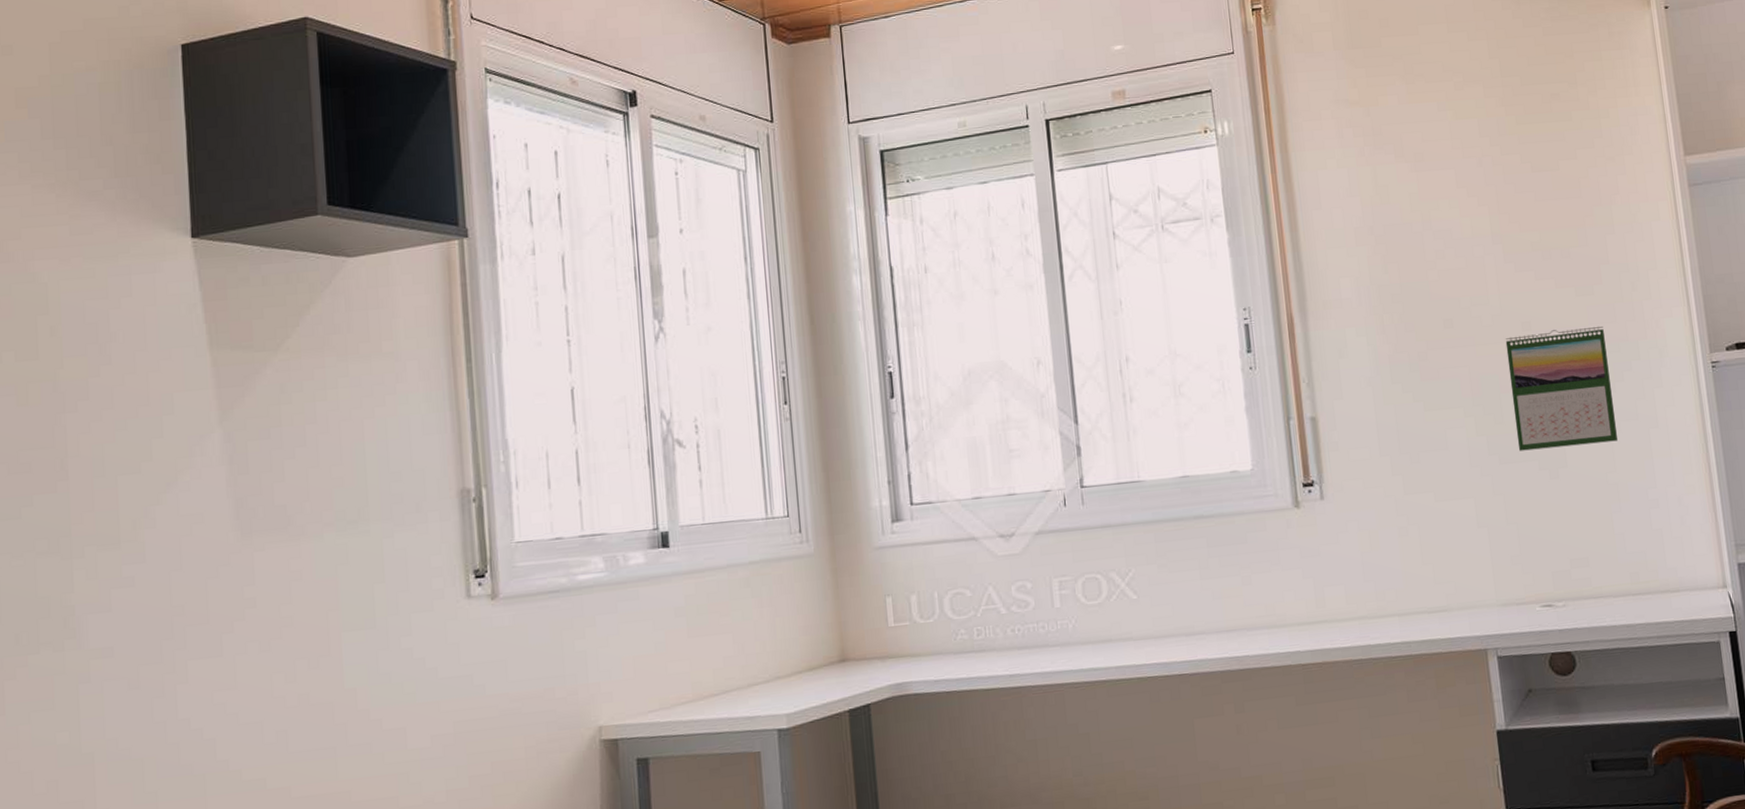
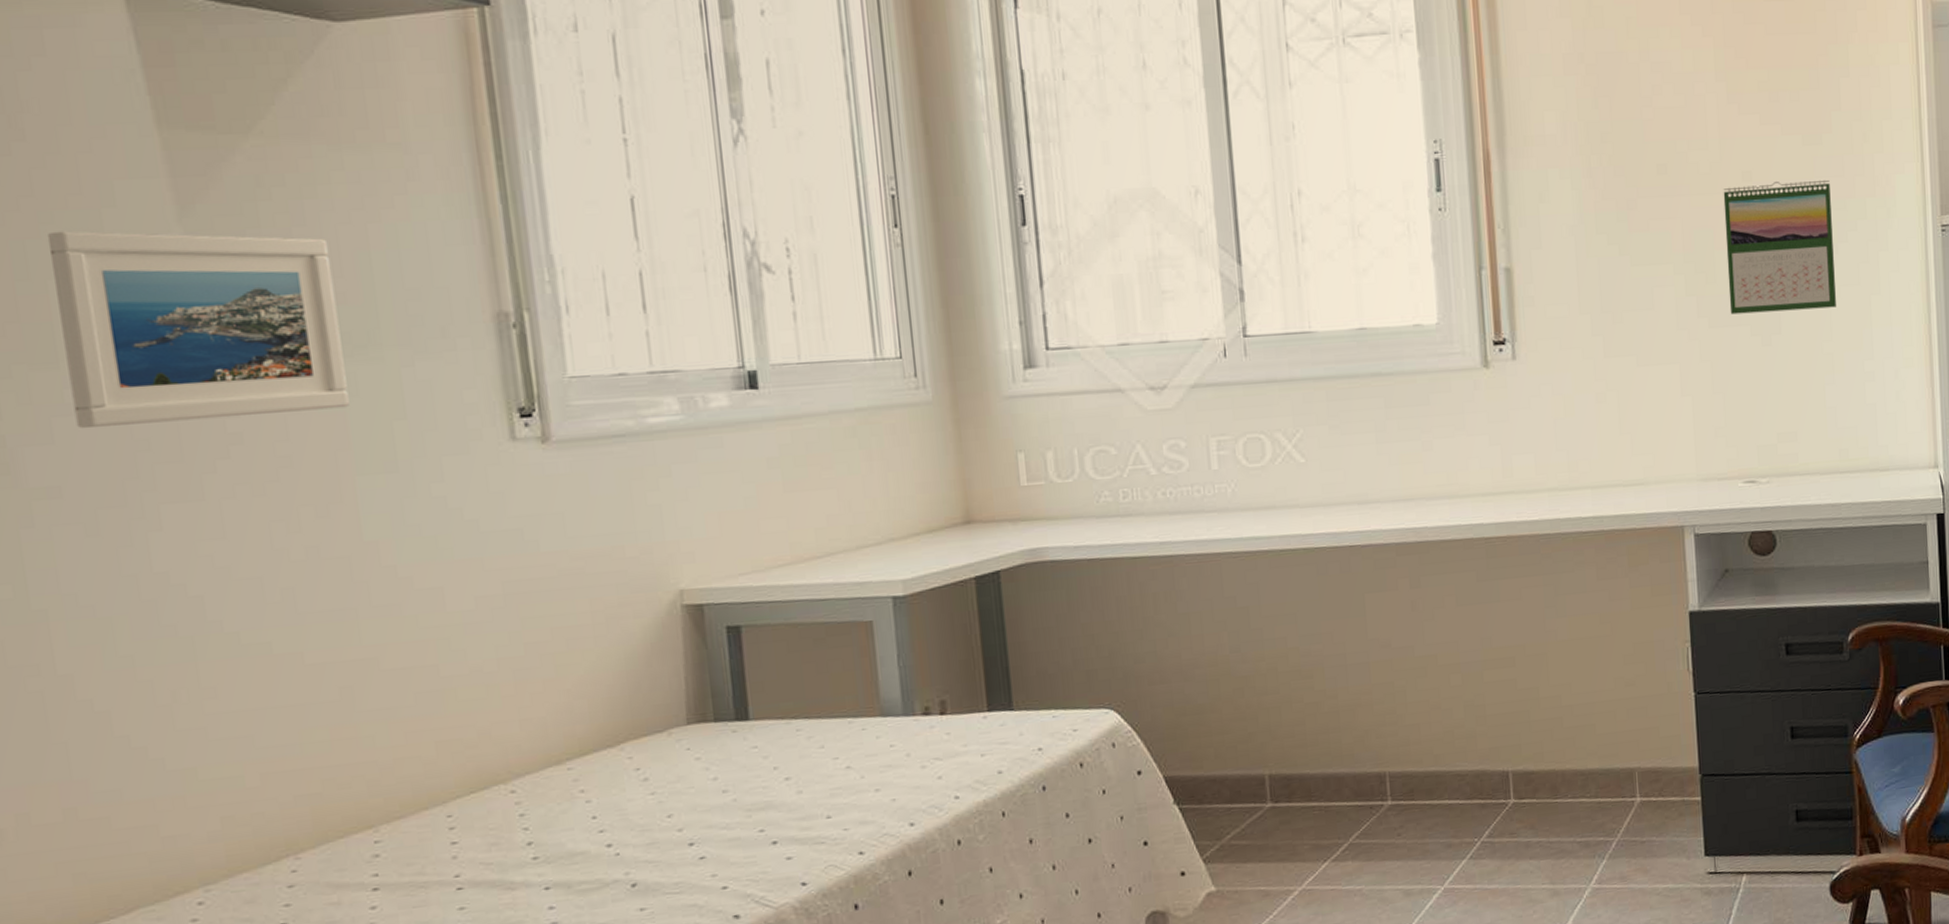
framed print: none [120,433,341,598] -> present [46,230,350,429]

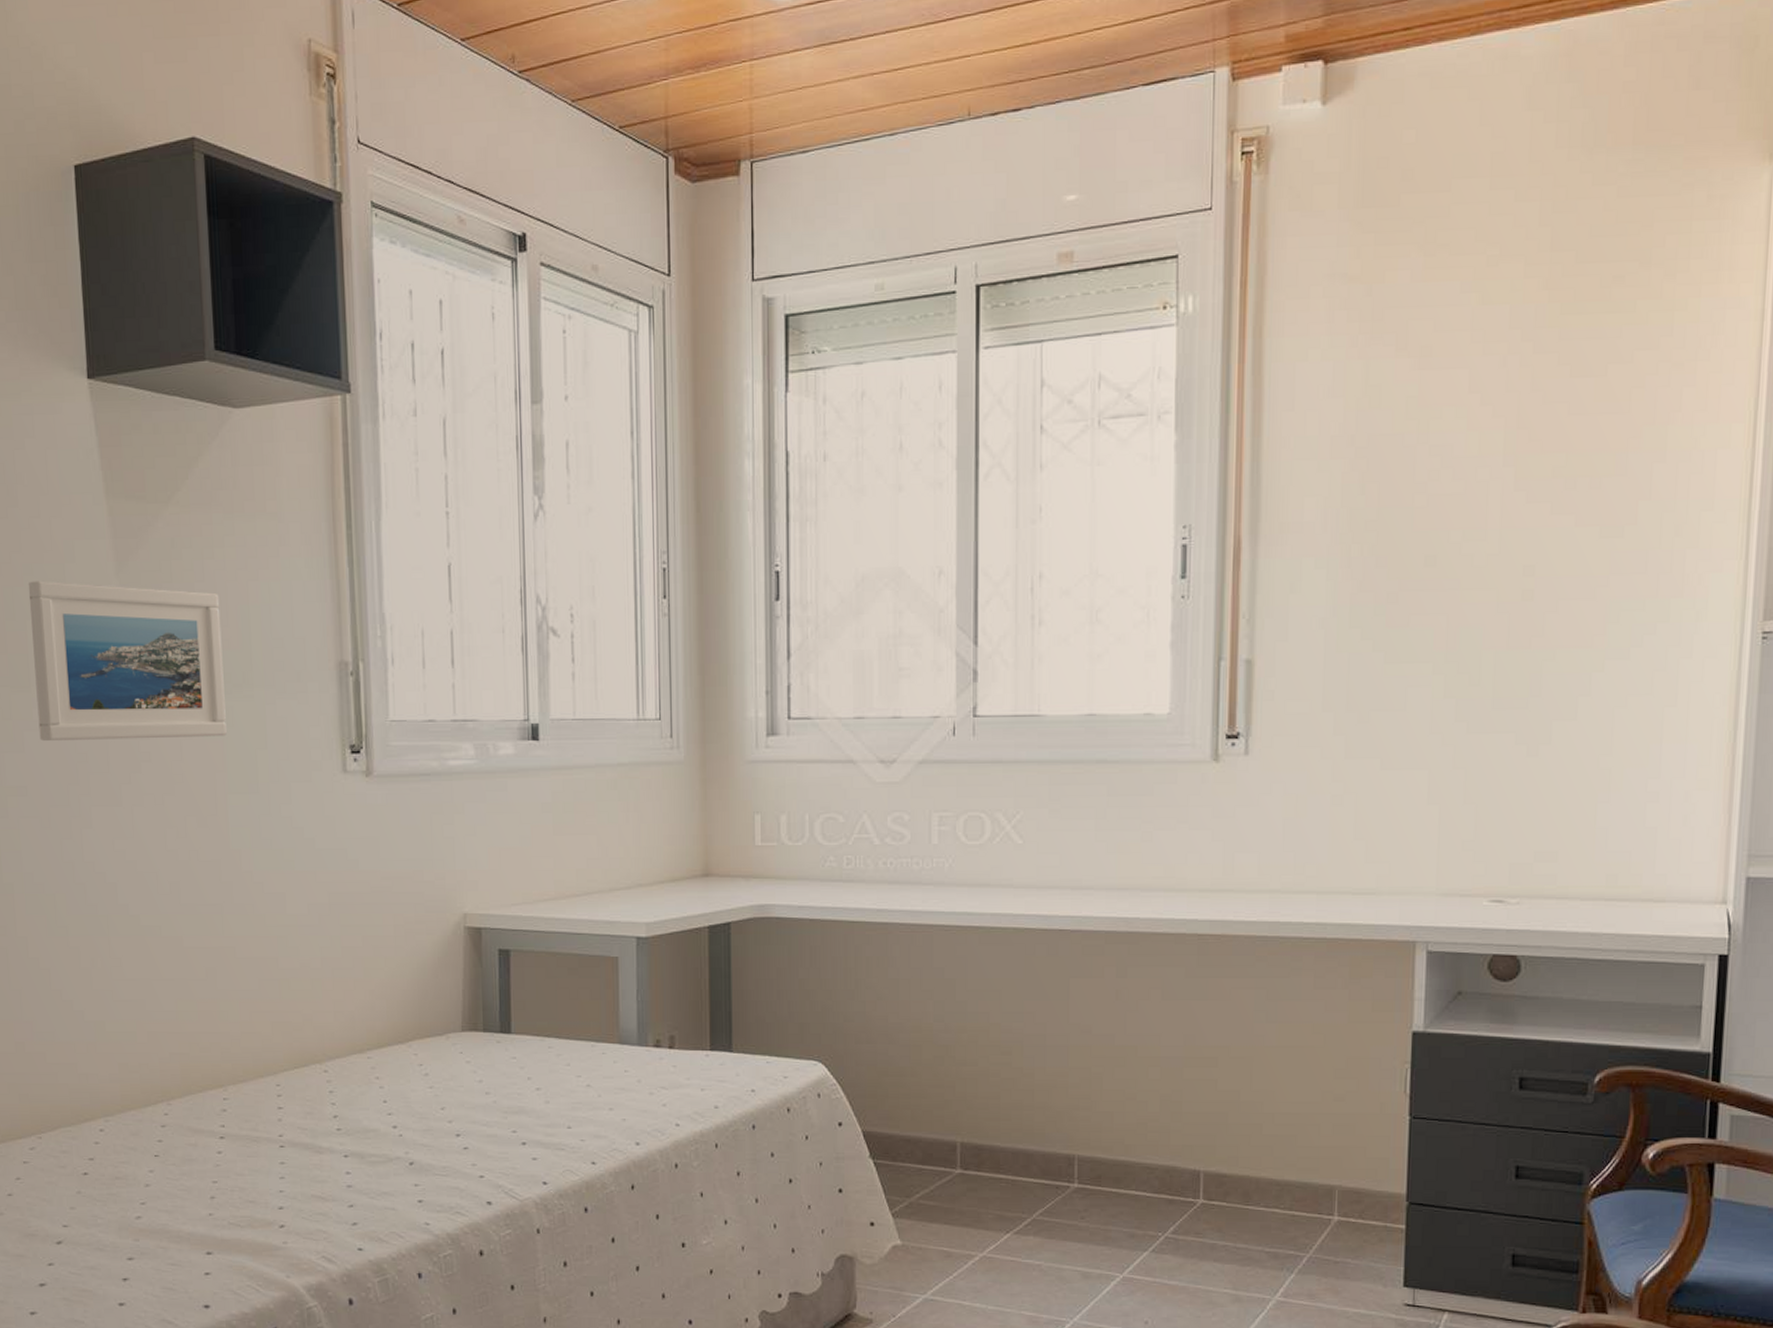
calendar: present [1723,179,1836,315] -> none [1493,576,1628,720]

